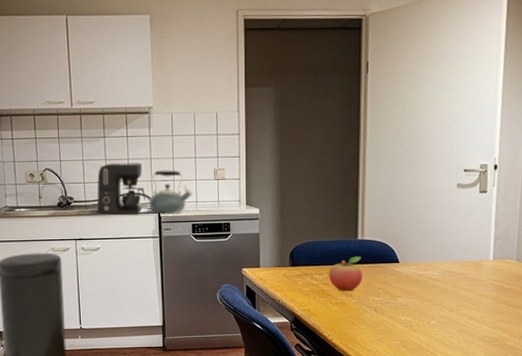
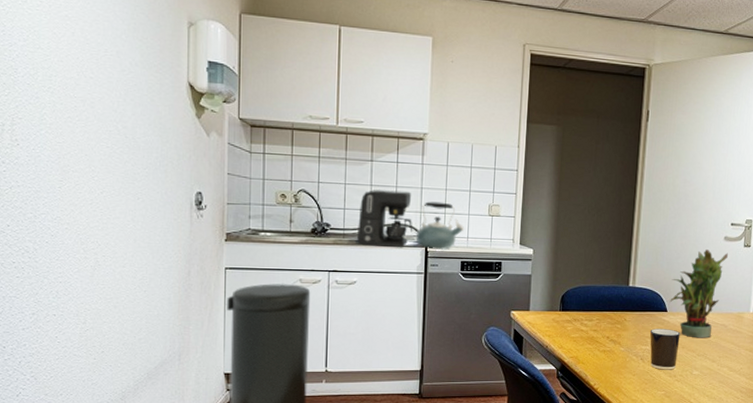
fruit: present [328,256,363,292] -> none [598,303,632,339]
mug: none [383,280,414,320] -> present [650,329,680,370]
potted plant: none [400,197,462,288] -> present [669,248,728,338]

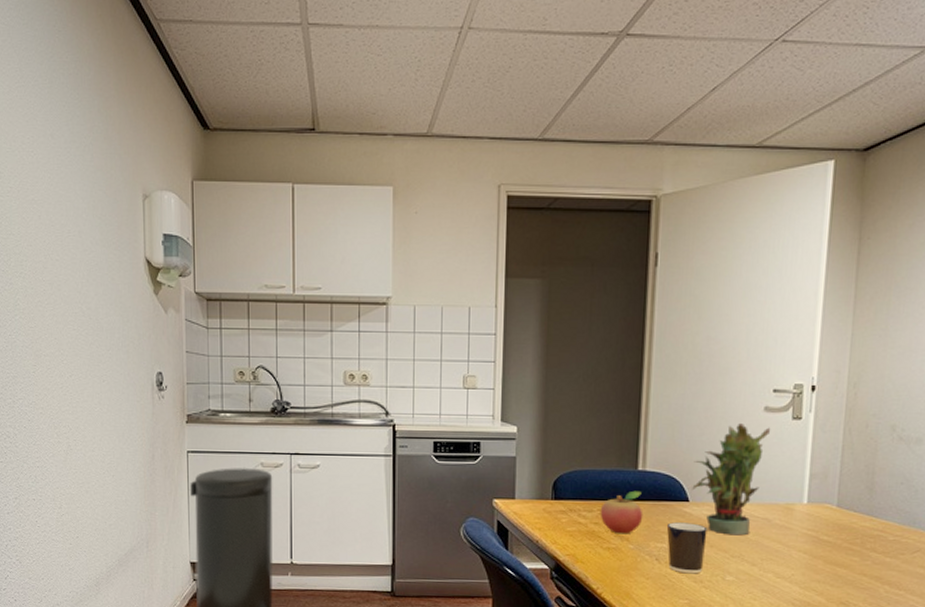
coffee maker: present [357,190,413,248] -> none [319,363,379,428]
kettle: present [415,201,465,251] -> none [382,374,437,430]
fruit: none [598,303,632,339] -> present [600,490,643,534]

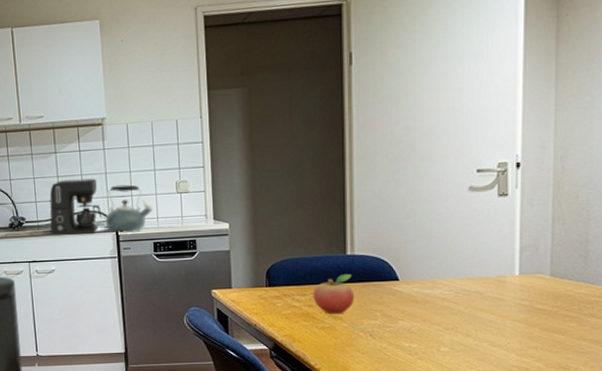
coffee maker: none [319,363,379,428] -> present [49,178,102,235]
kettle: none [382,374,437,430] -> present [105,184,154,234]
mug: present [667,522,707,574] -> none [379,300,419,347]
potted plant: present [690,422,770,536] -> none [400,203,476,309]

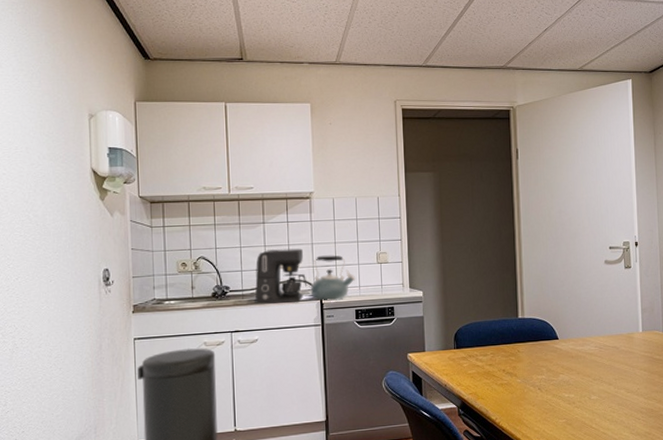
fruit: present [313,273,355,314] -> none [492,334,526,372]

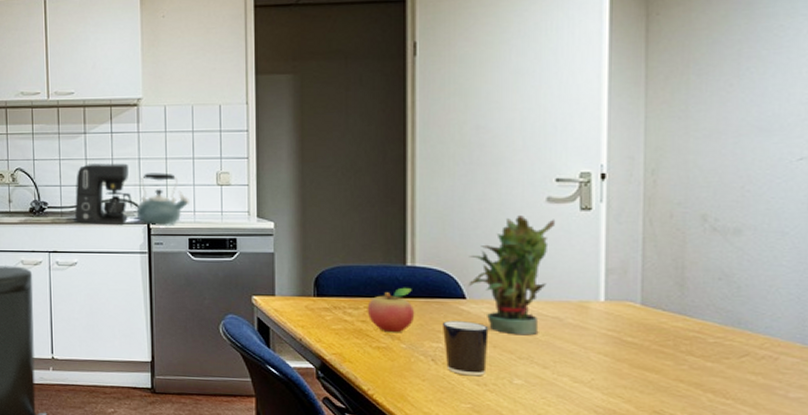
fruit: none [492,334,526,372] -> present [367,287,415,333]
mug: none [545,356,575,398] -> present [443,321,489,377]
potted plant: none [559,274,610,363] -> present [467,214,554,336]

